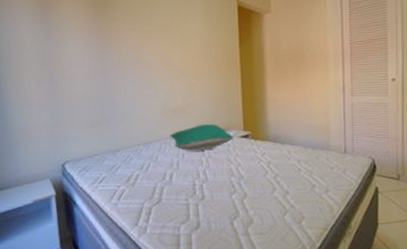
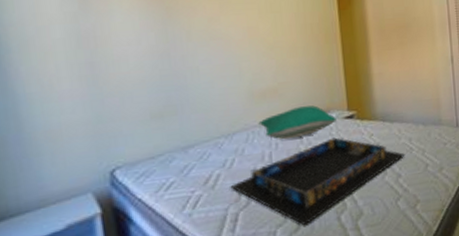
tray: none [146,153,294,226] -> present [230,137,405,226]

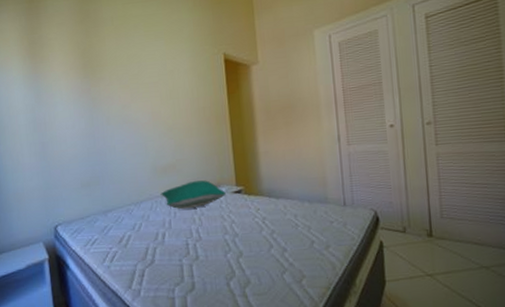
tray: present [230,137,405,226] -> none [138,210,291,287]

